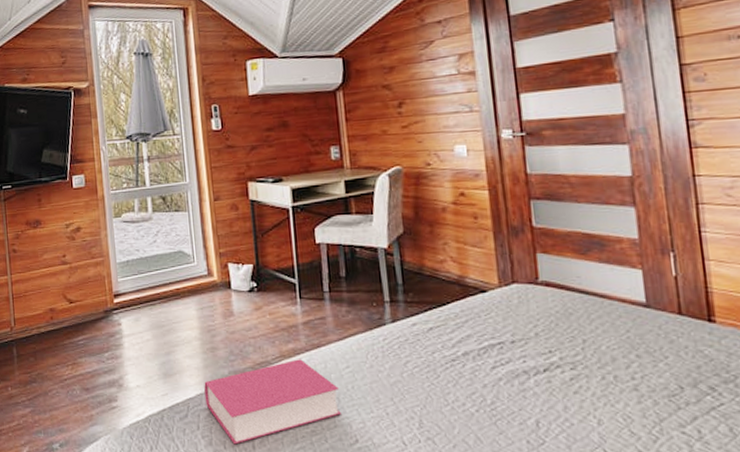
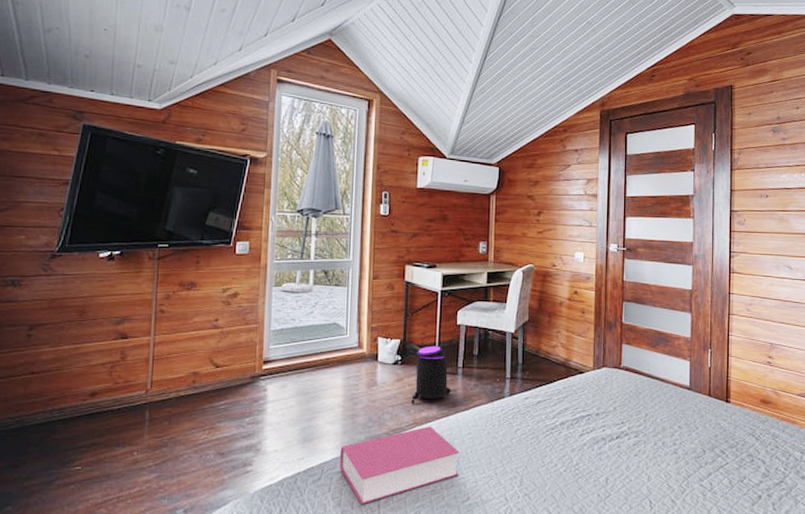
trash can: none [273,268,319,334] -> present [411,345,451,403]

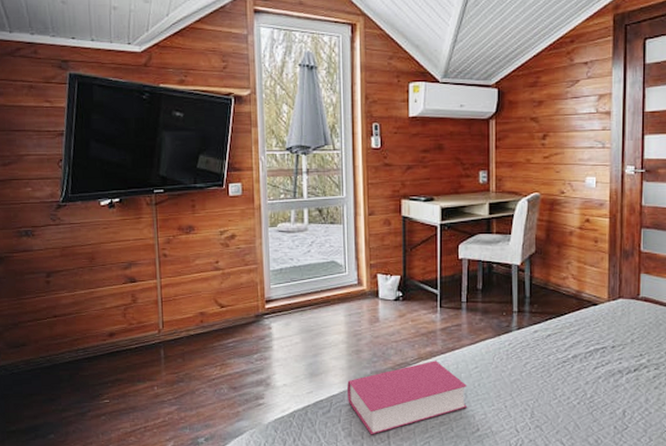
trash can: present [411,345,451,403] -> none [415,280,455,339]

